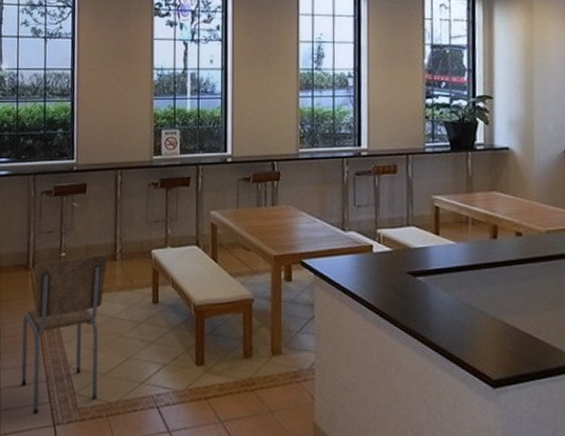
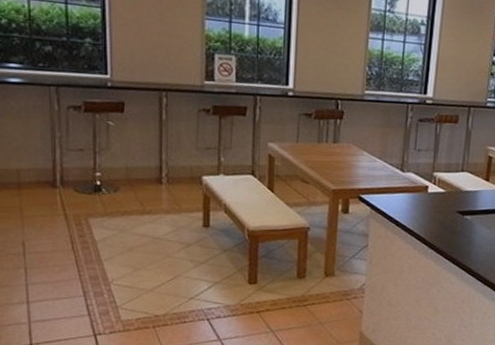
dining chair: present [21,254,108,414] -> none [52,176,152,325]

